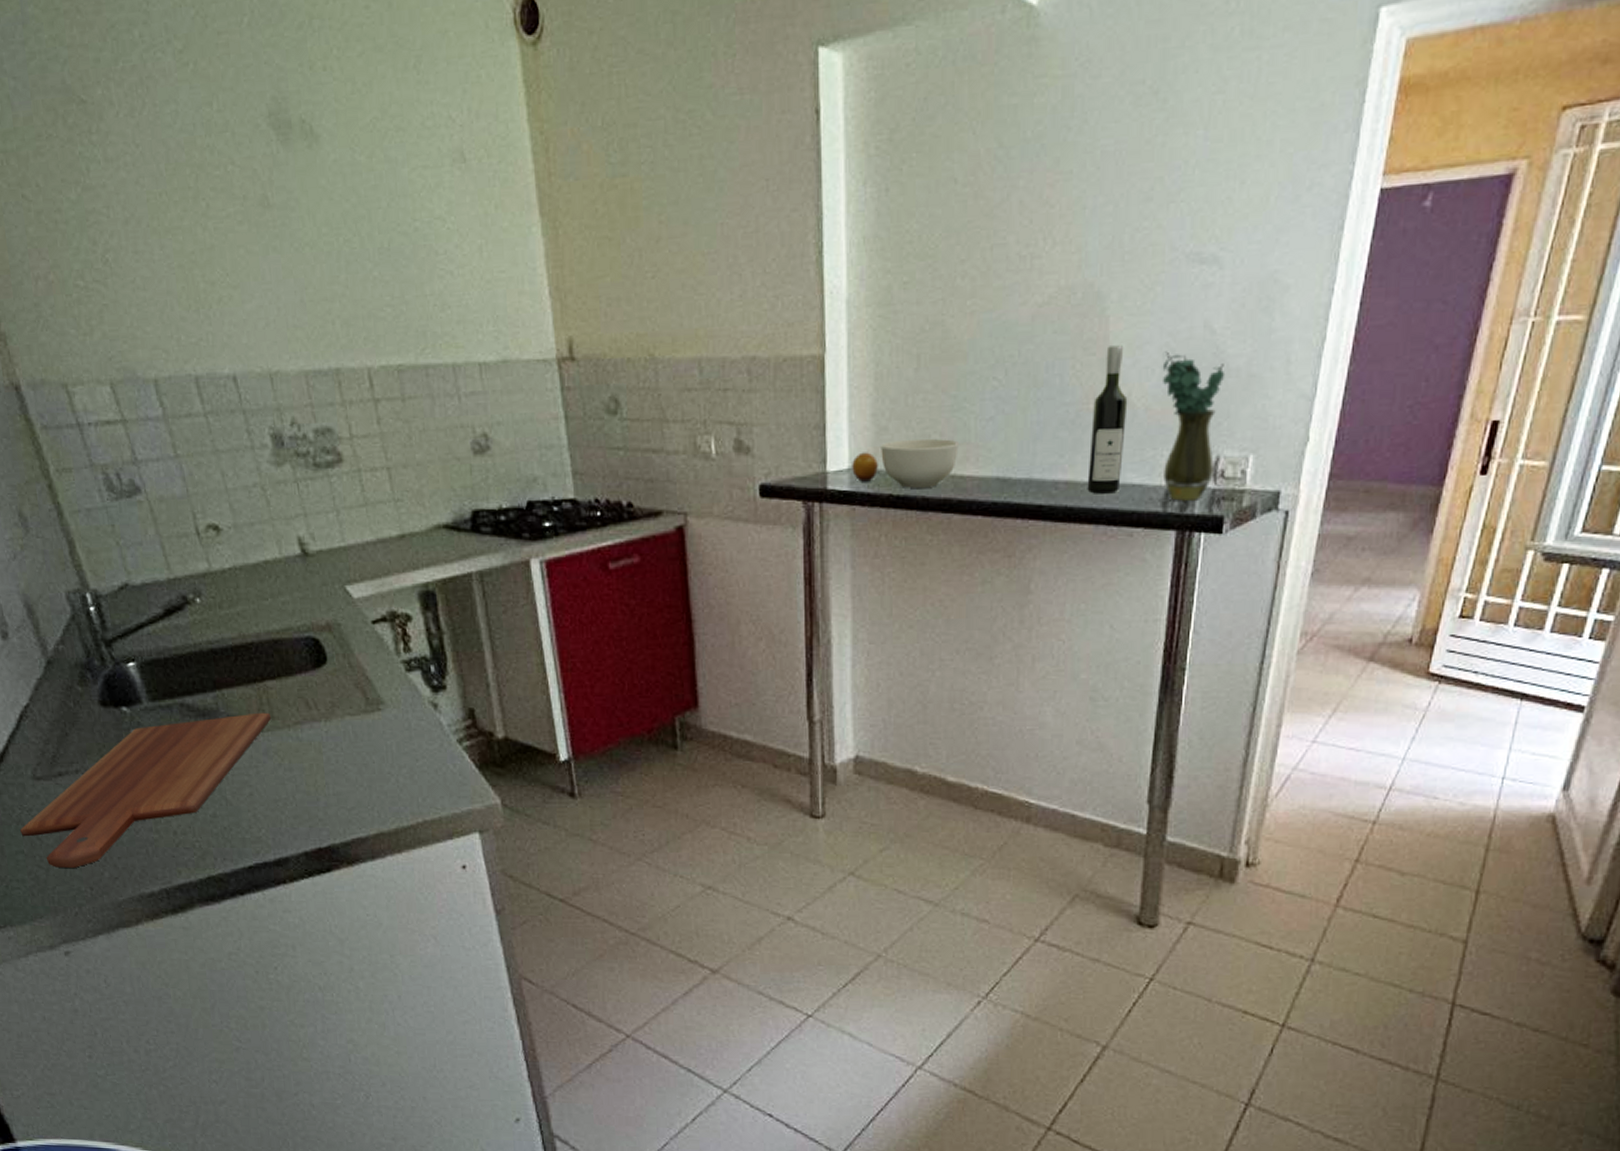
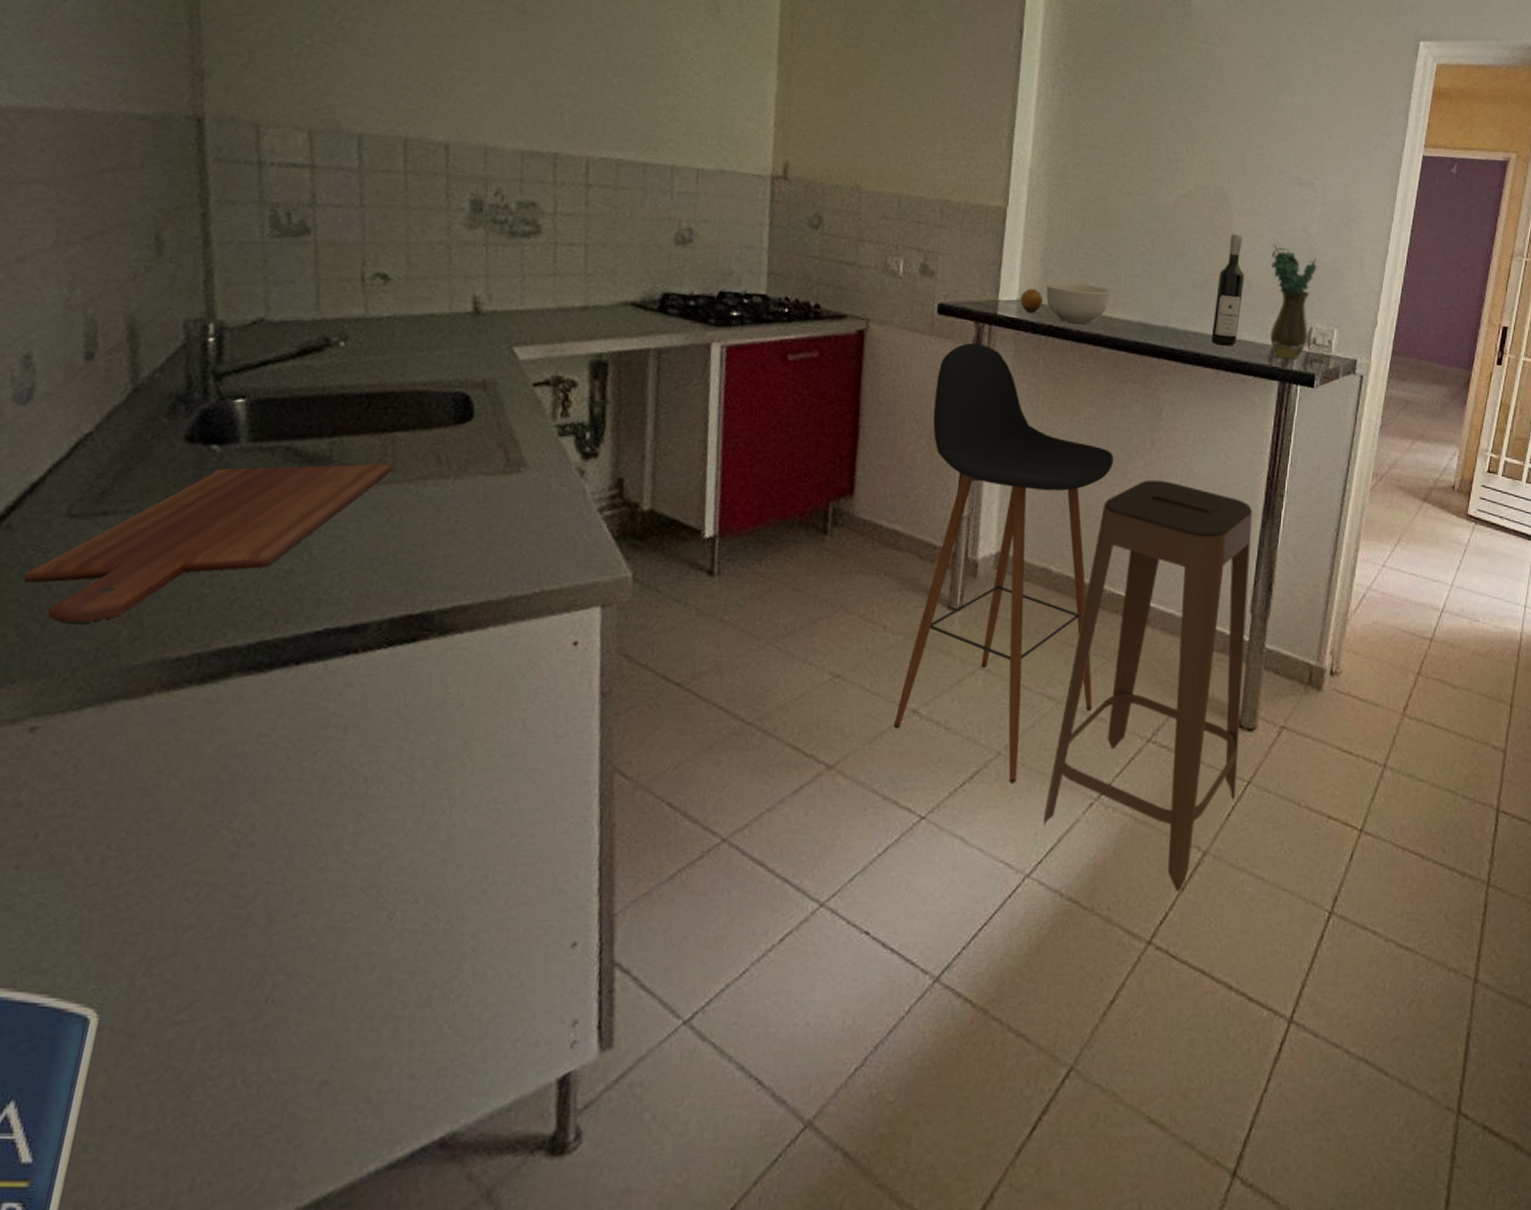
bar stool: none [768,526,976,983] -> present [893,342,1114,783]
bar stool: none [931,663,1146,1083] -> present [1043,479,1252,891]

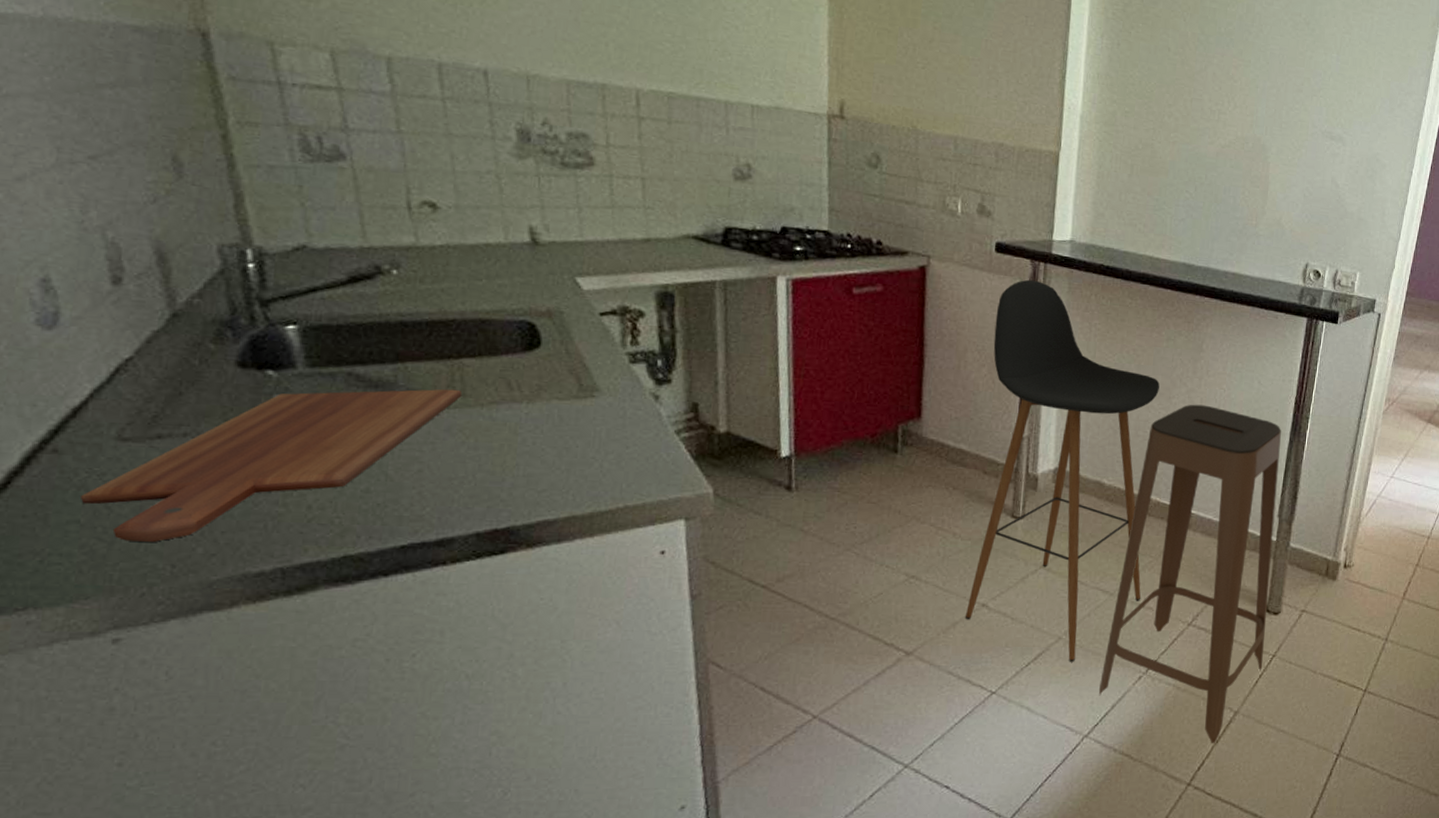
fruit: present [1020,288,1043,313] -> none [1073,229,1094,253]
bowl: present [1046,282,1111,324] -> none [1097,224,1157,264]
bottle: present [1211,234,1245,346] -> none [1248,183,1279,286]
vase: present [1270,244,1317,360] -> none [1300,193,1344,299]

